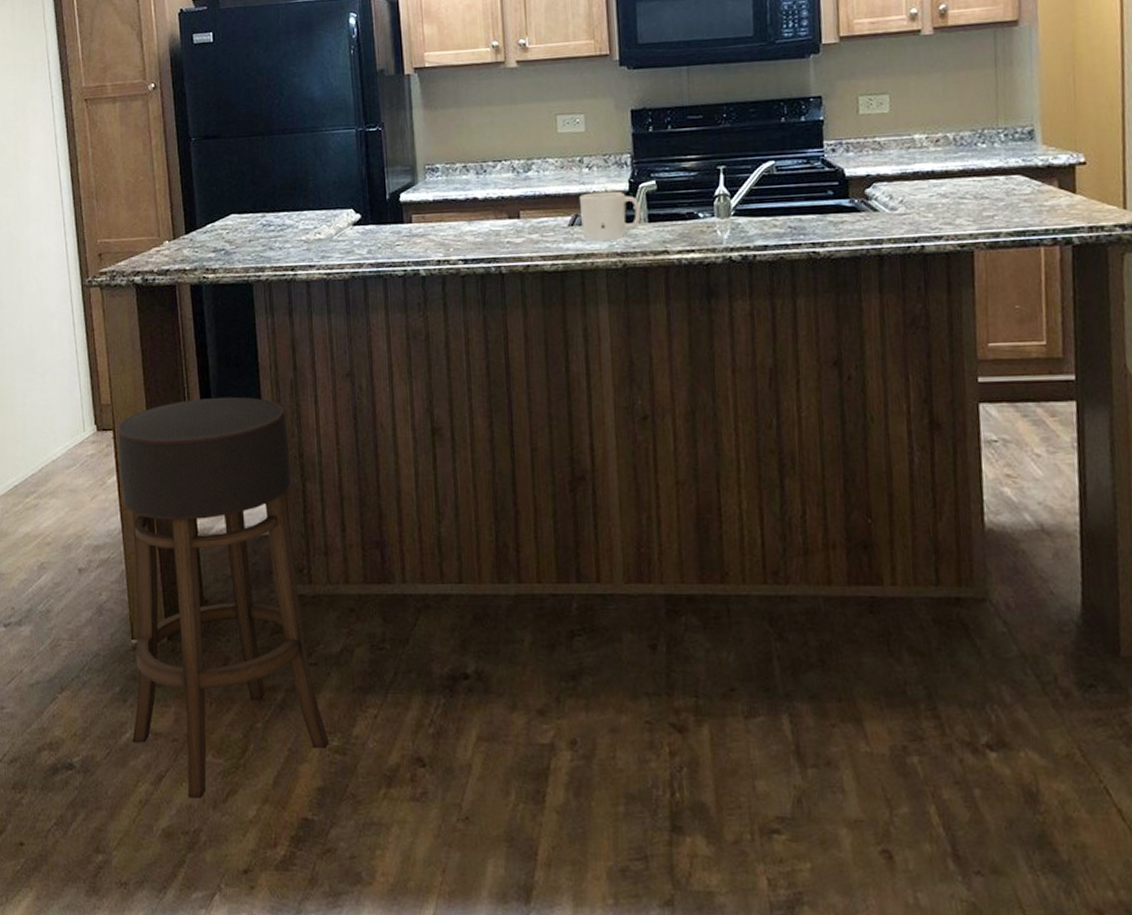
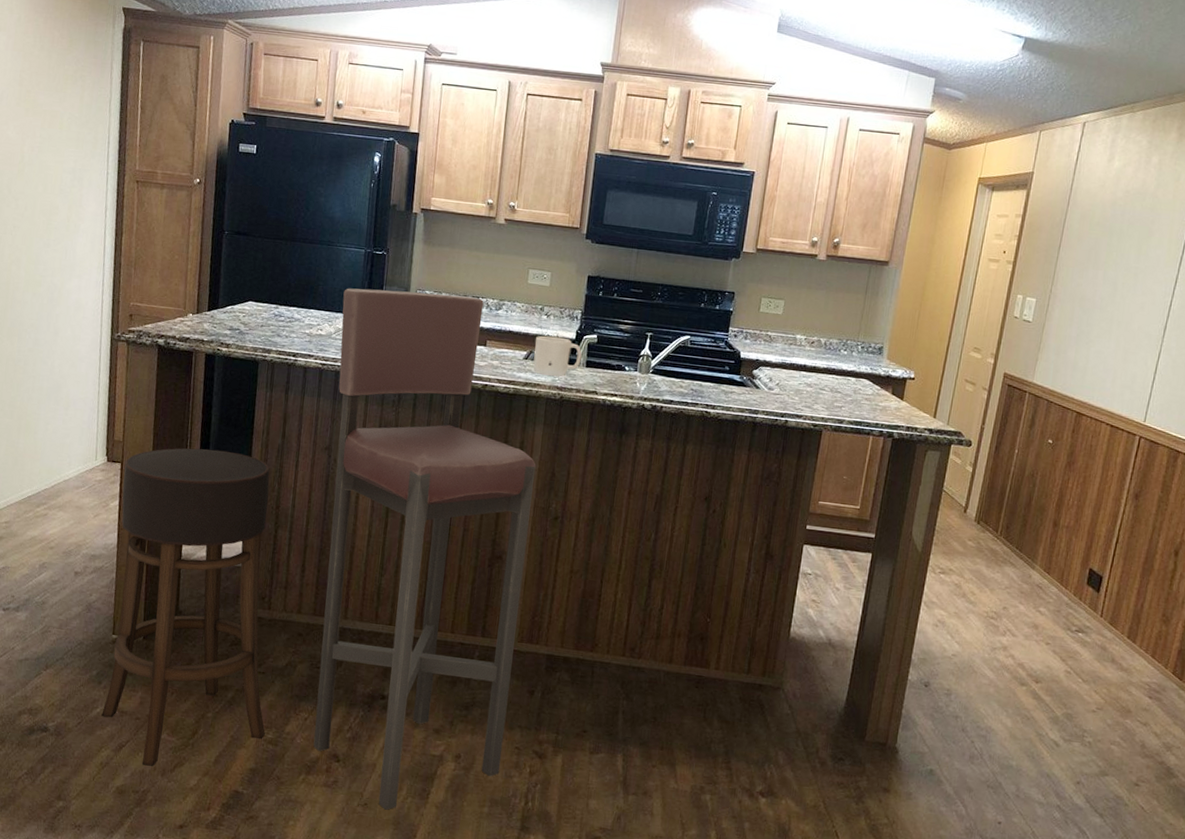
bar stool: none [339,161,631,823] -> present [313,288,536,810]

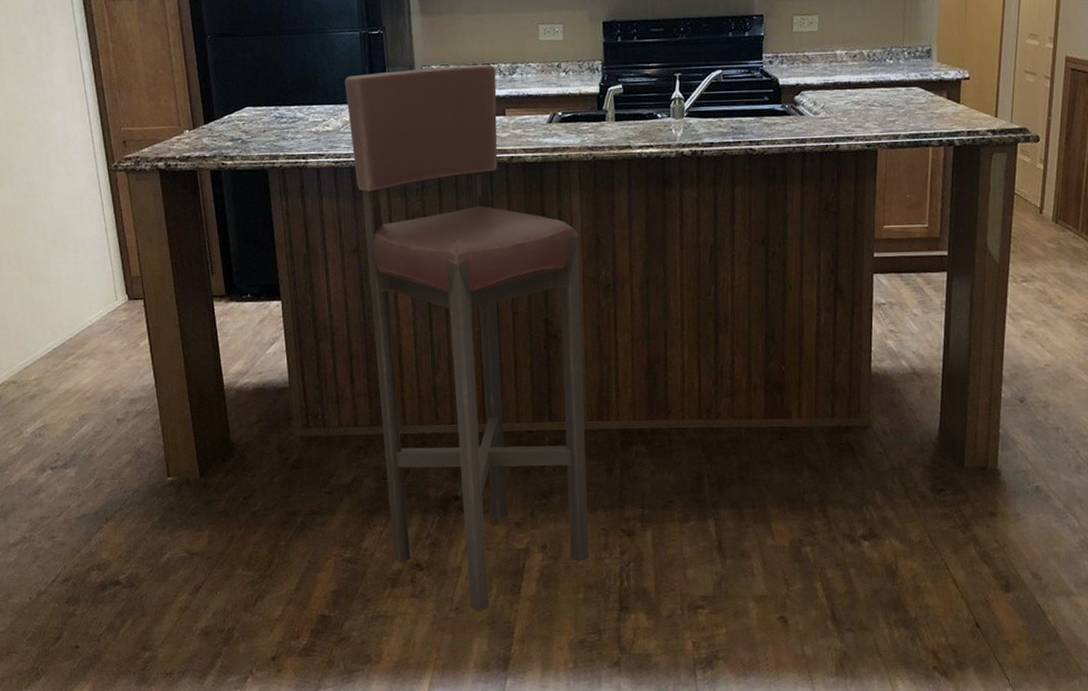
bar stool: present [101,448,270,766] -> none [146,269,342,603]
mug: present [533,335,582,377] -> none [556,93,609,138]

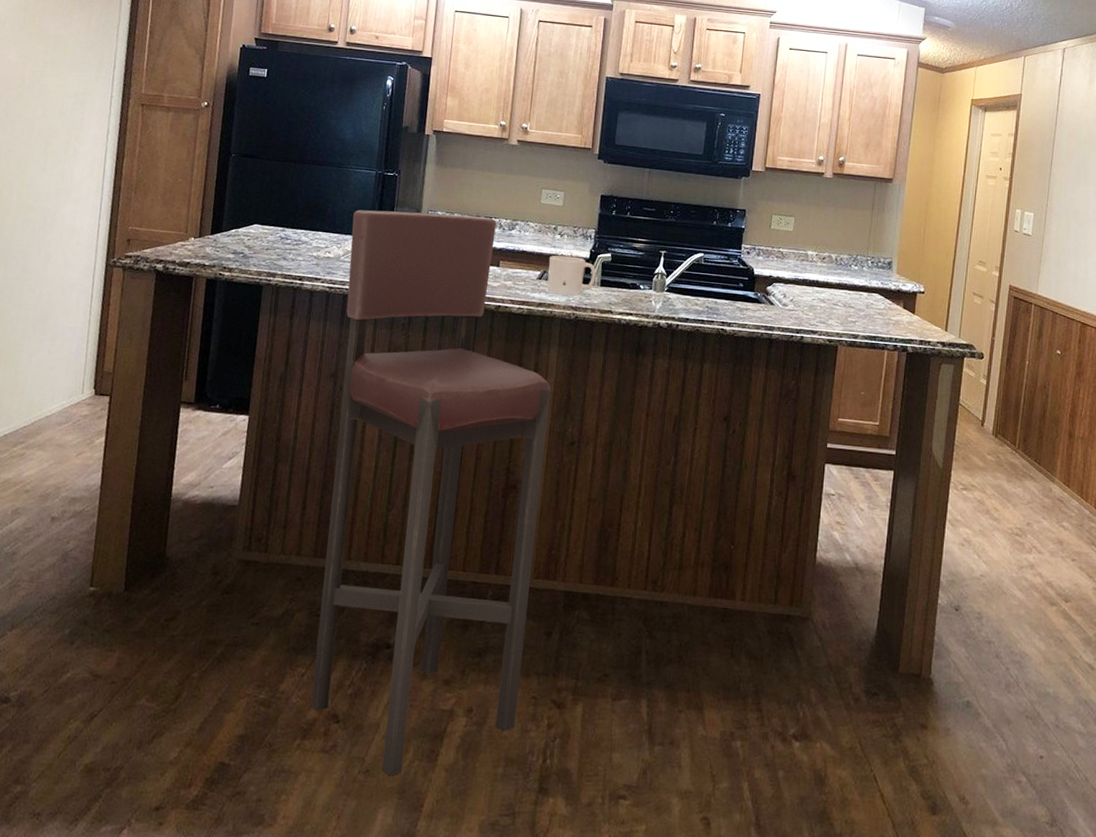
mug: none [556,93,609,138] -> present [547,255,596,297]

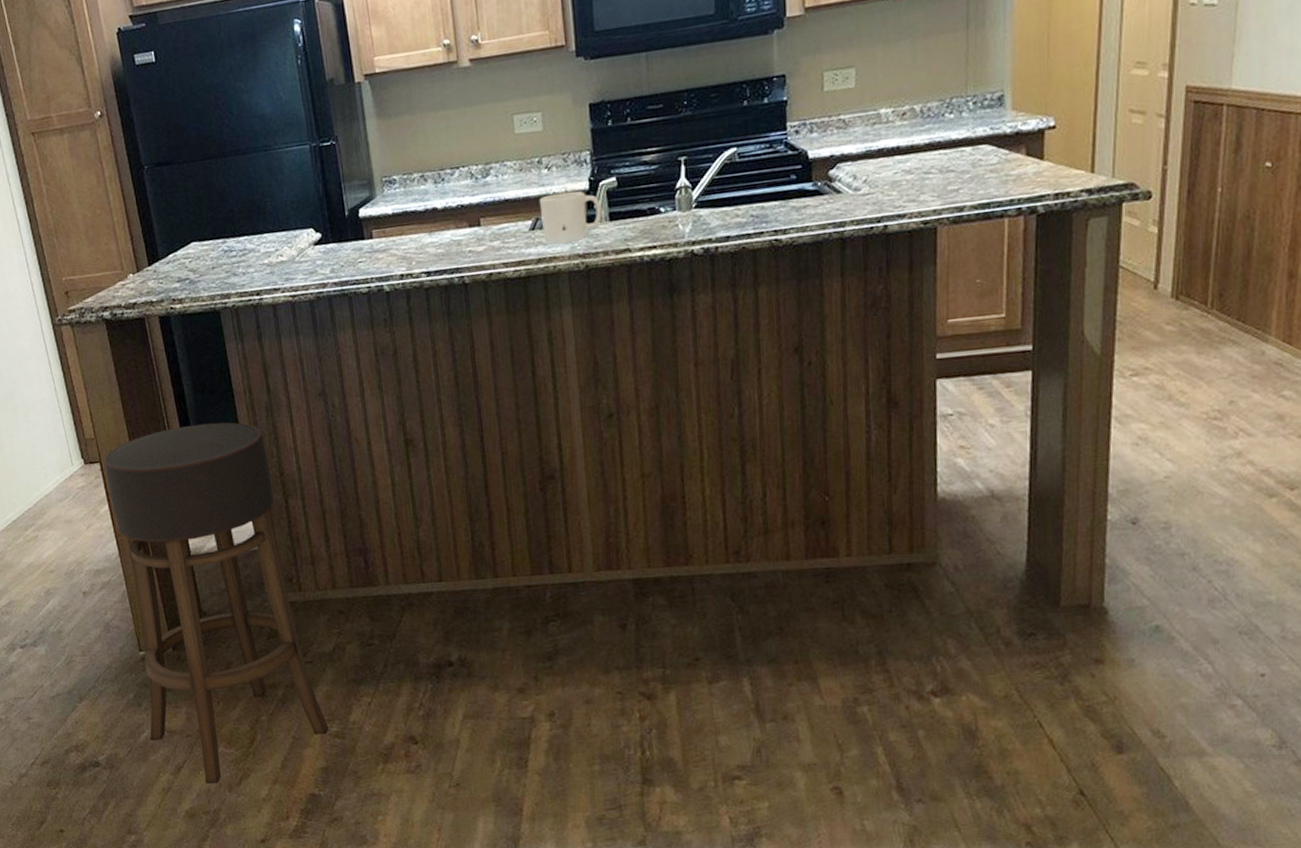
bar stool: none [72,378,271,738] -> present [103,422,329,784]
bar stool: present [310,209,551,777] -> none [296,168,605,787]

